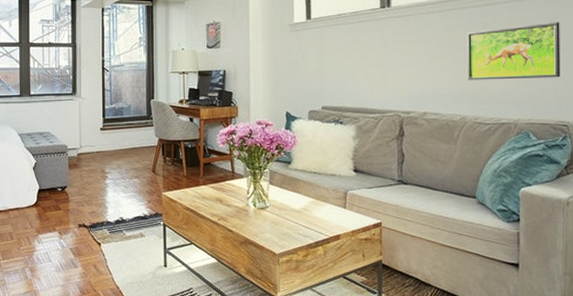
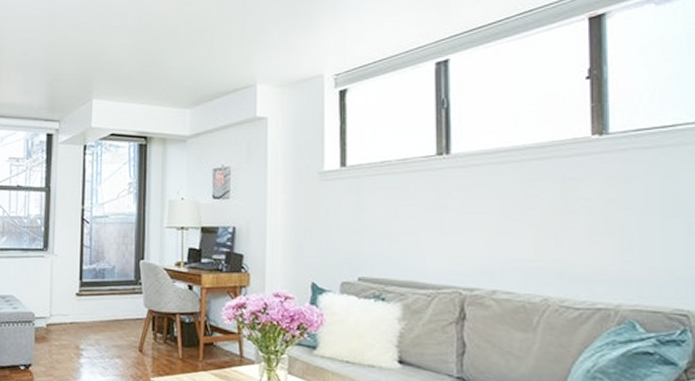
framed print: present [467,22,561,80] -> none [551,179,678,252]

